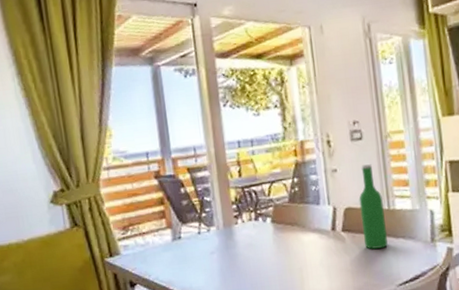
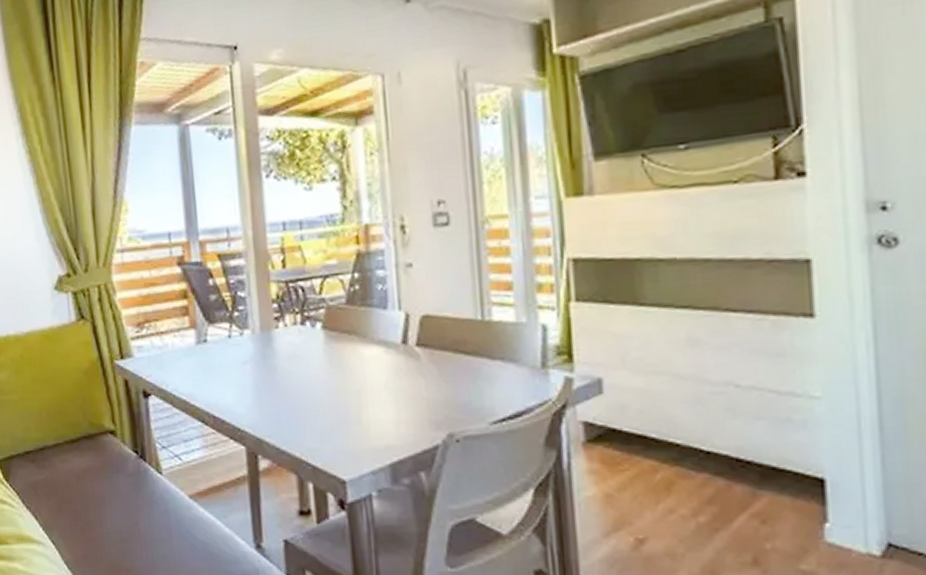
beer bottle: present [359,164,388,250] -> none [441,259,479,373]

